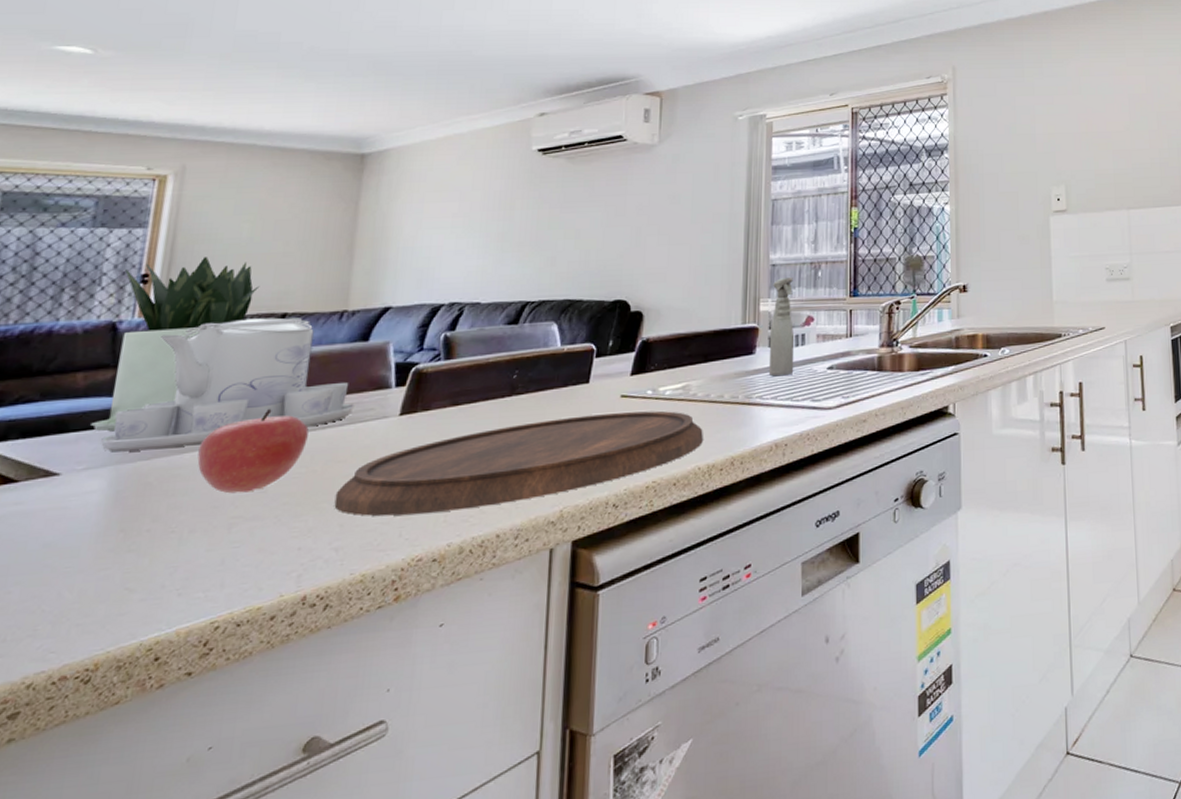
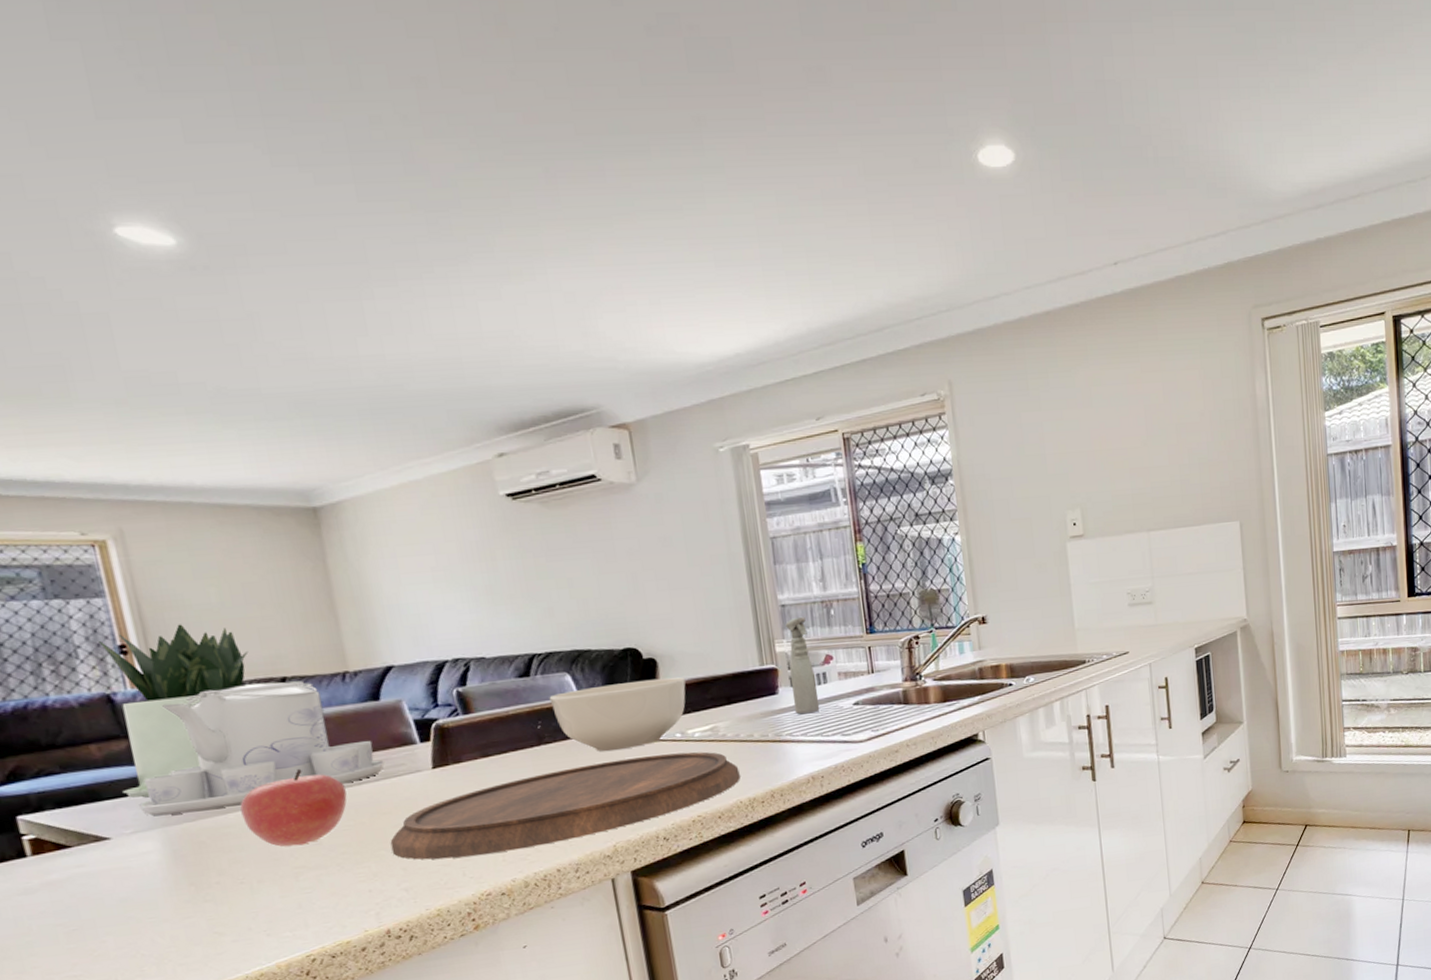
bowl: none [531,331,668,406] -> present [549,677,686,752]

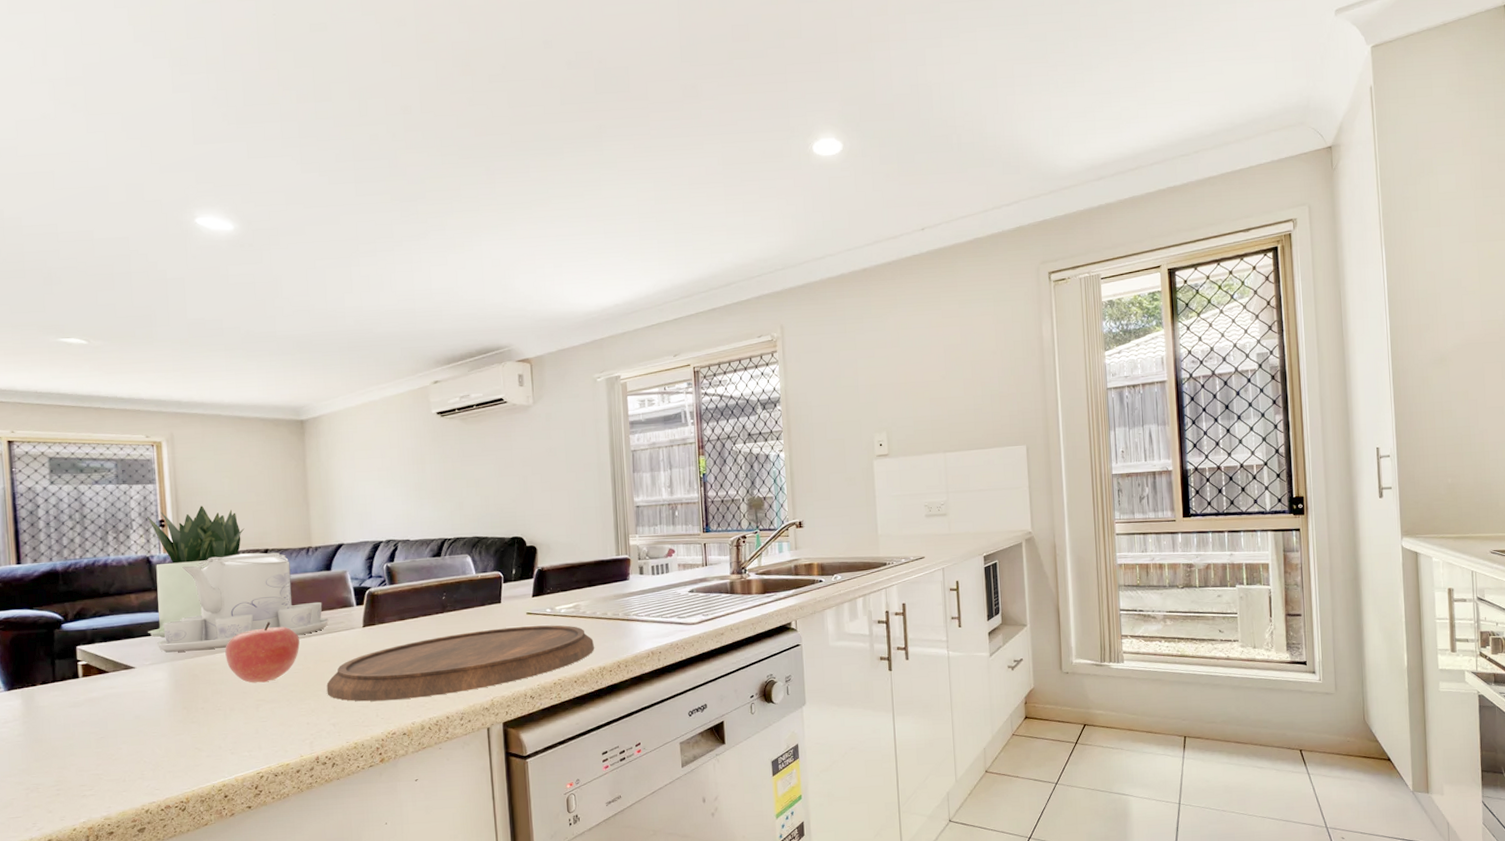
bowl: present [549,677,686,752] -> none [453,562,558,621]
spray bottle: present [785,616,820,715] -> none [639,516,662,598]

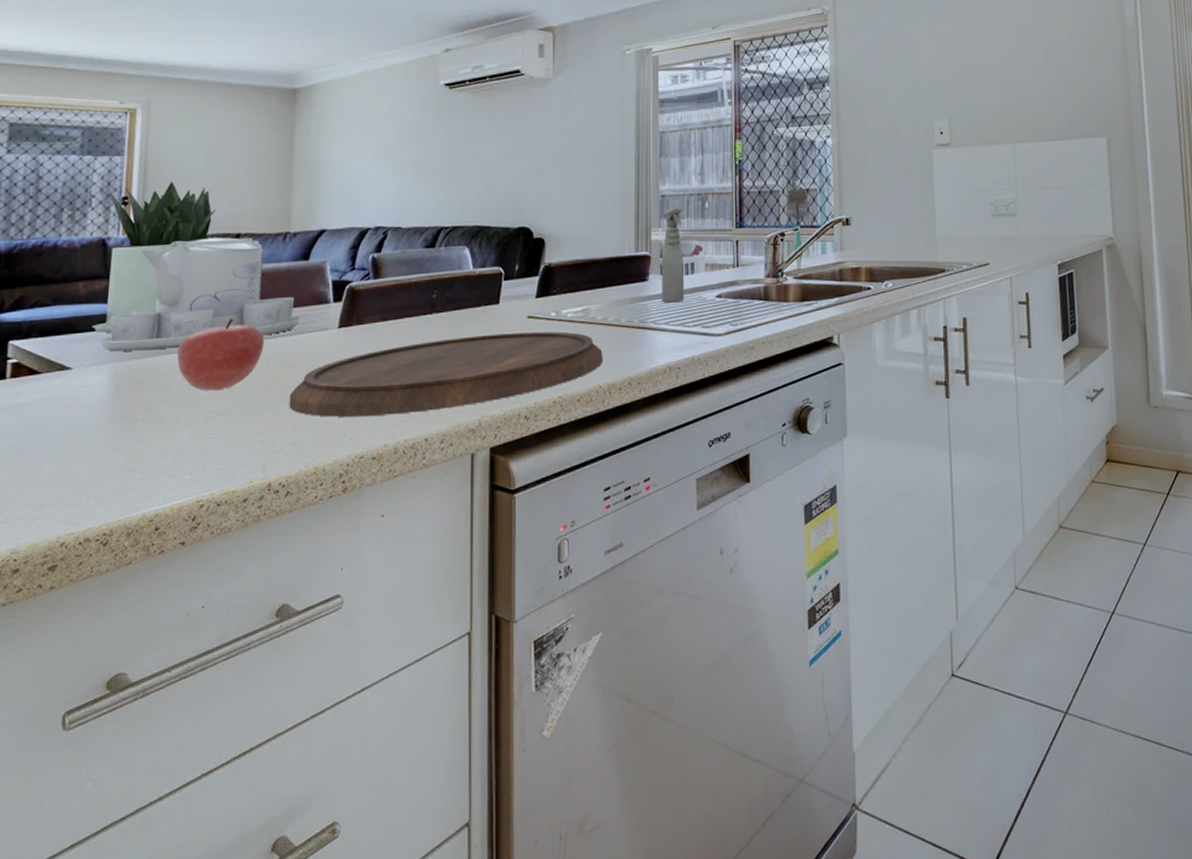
spray bottle: none [639,516,662,598] -> present [661,207,685,303]

